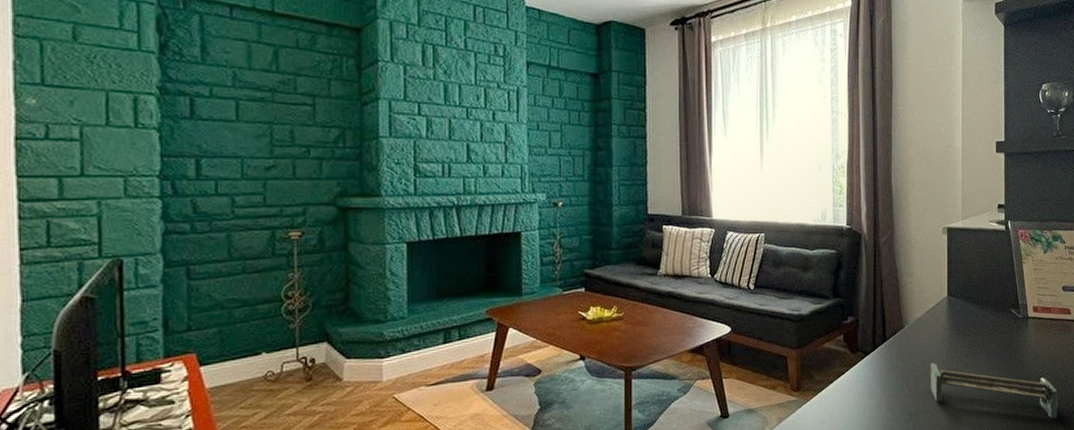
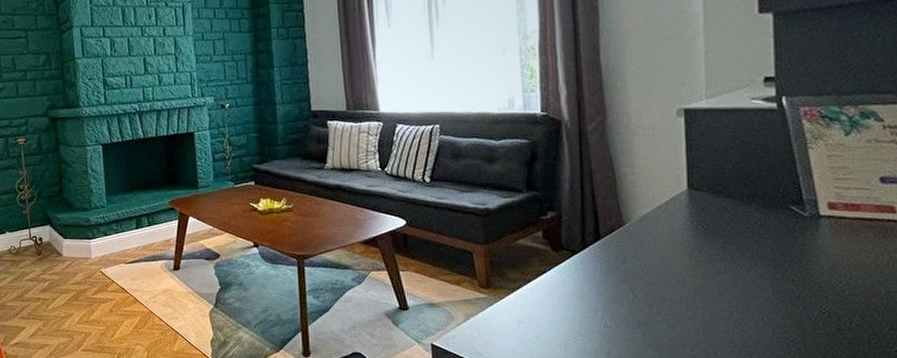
shelf: present [930,362,1058,419] -> none [665,265,876,346]

